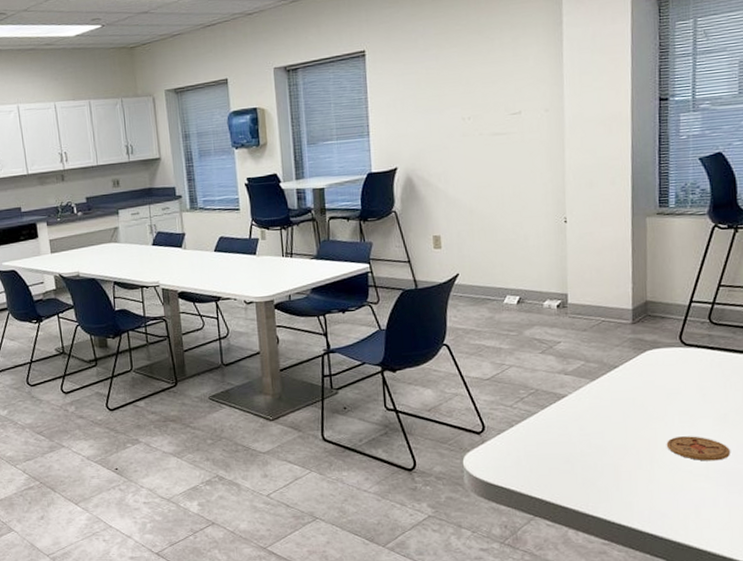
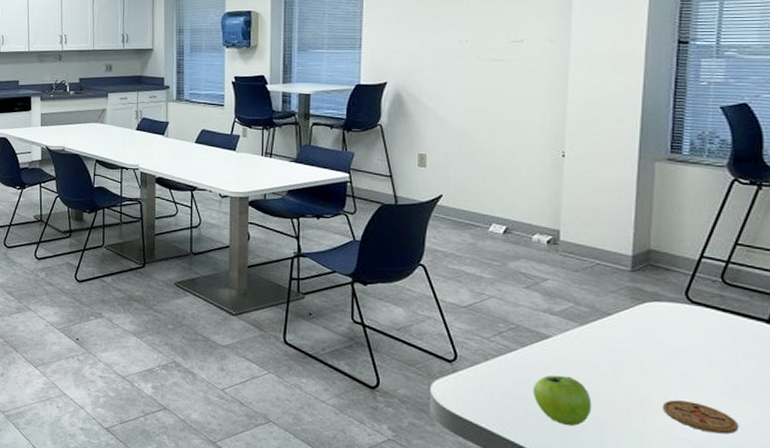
fruit: none [554,430,607,476] -> present [532,375,592,426]

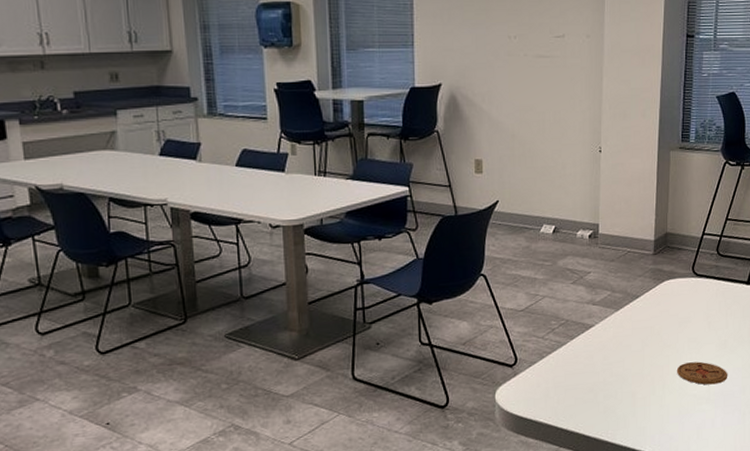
fruit: present [532,375,592,426] -> none [580,359,626,404]

